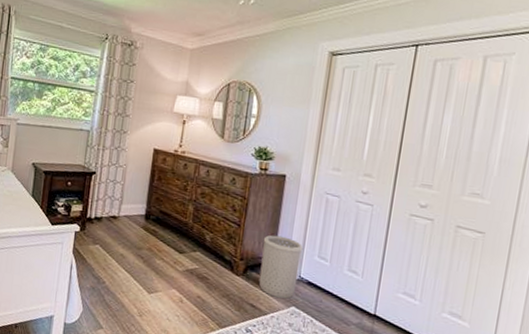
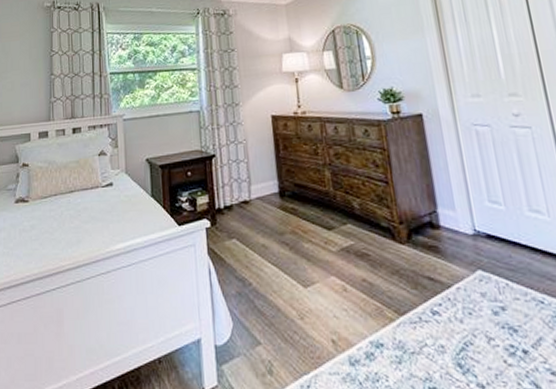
laundry basket: present [259,235,304,299] -> none [419,185,476,262]

